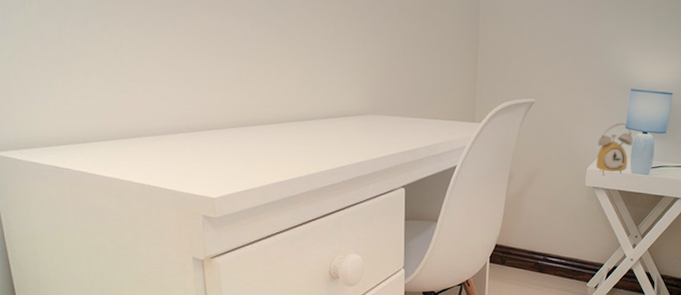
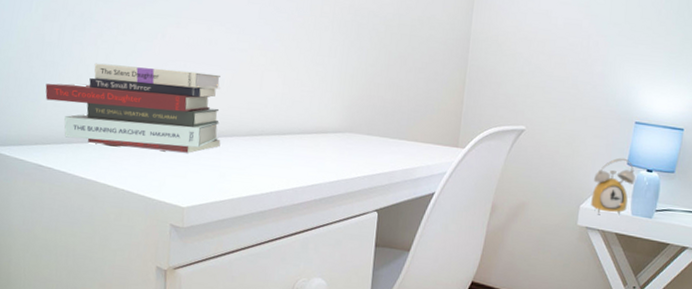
books: none [52,58,245,145] -> present [45,63,221,153]

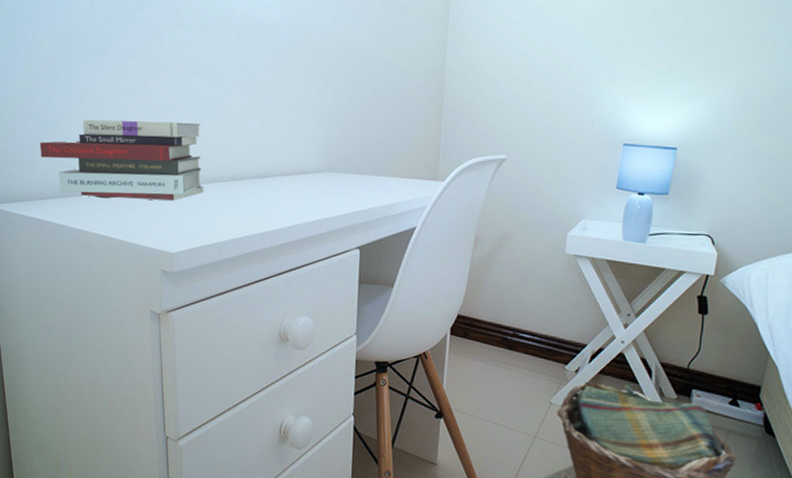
alarm clock: present [591,157,635,216] -> none [579,182,626,242]

